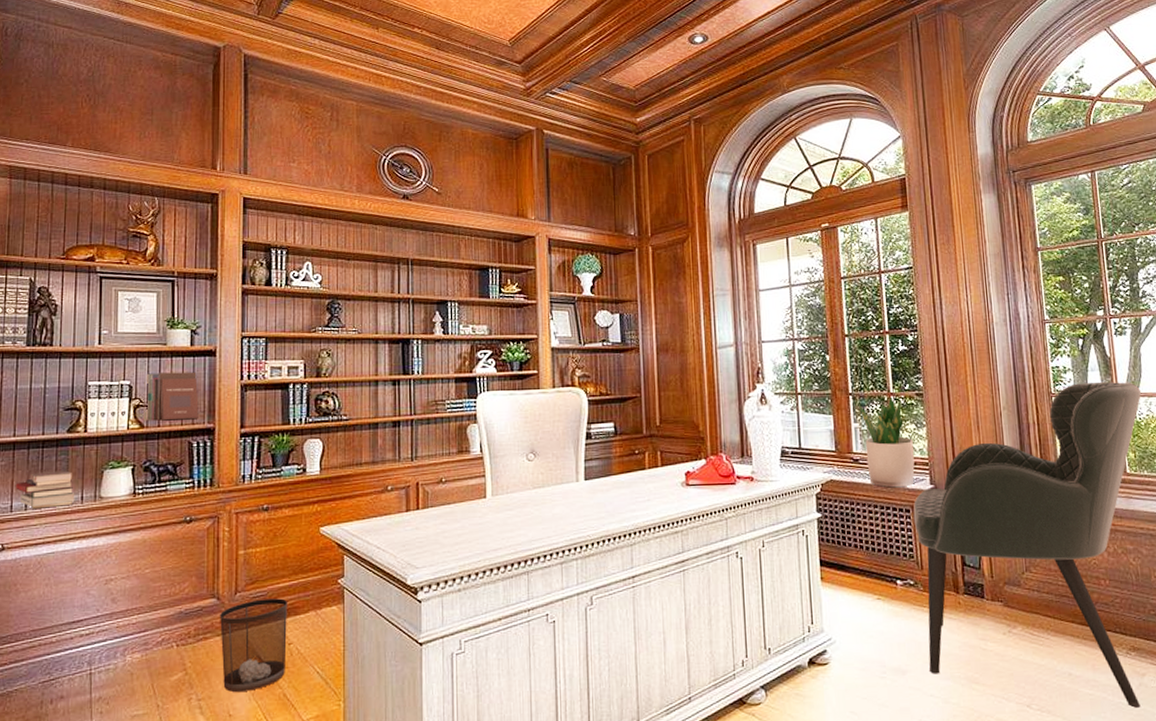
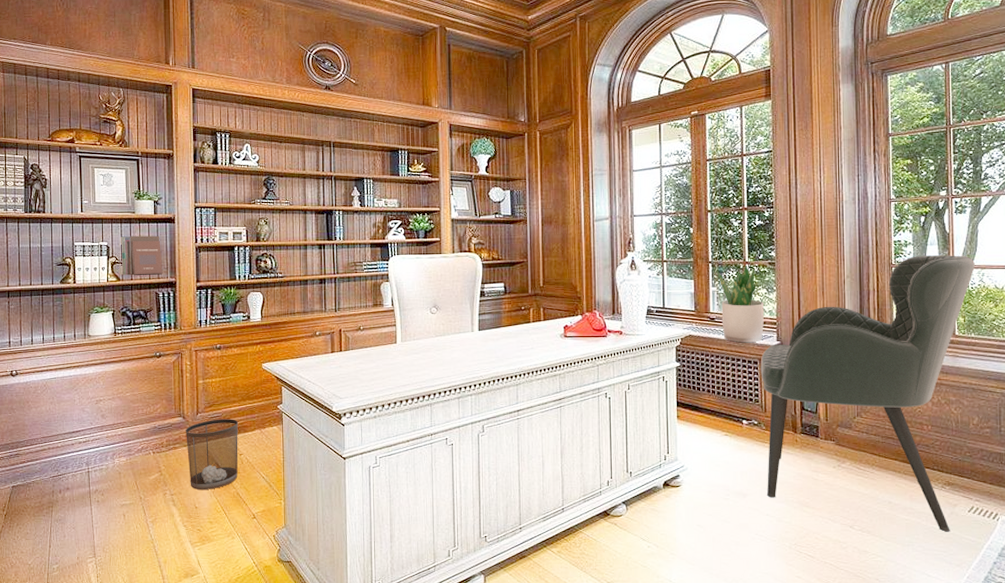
books: present [16,470,75,509] -> none [23,313,69,343]

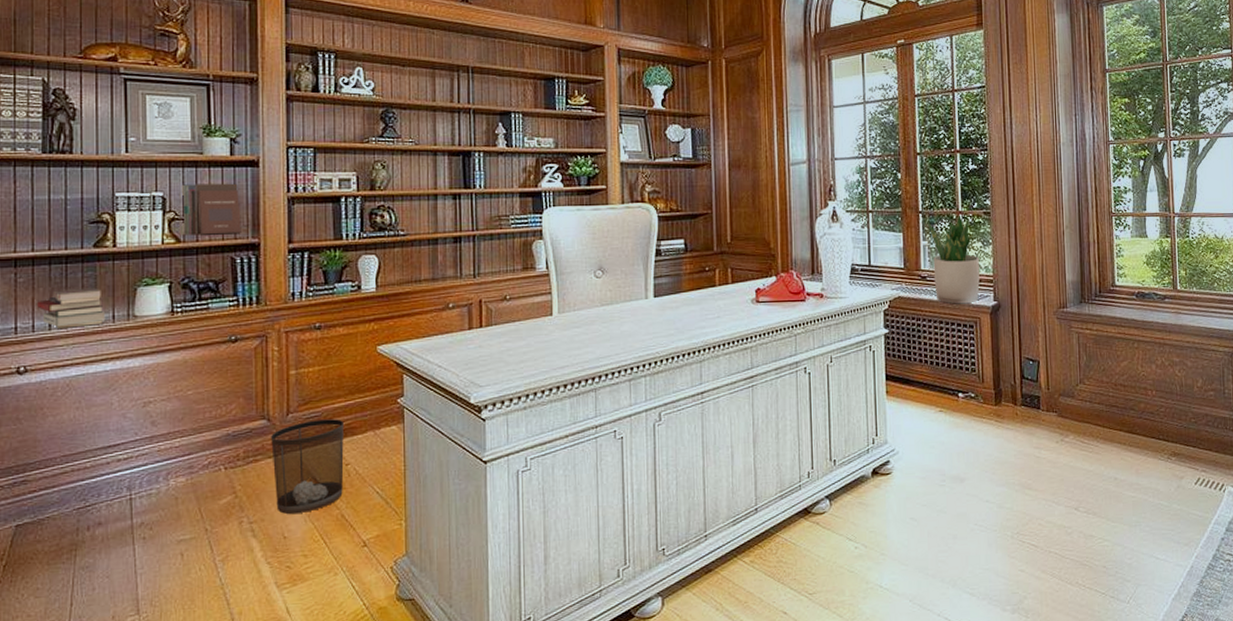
books: none [23,313,69,343] -> present [37,287,106,329]
armchair: present [760,255,975,532] -> none [976,202,1195,508]

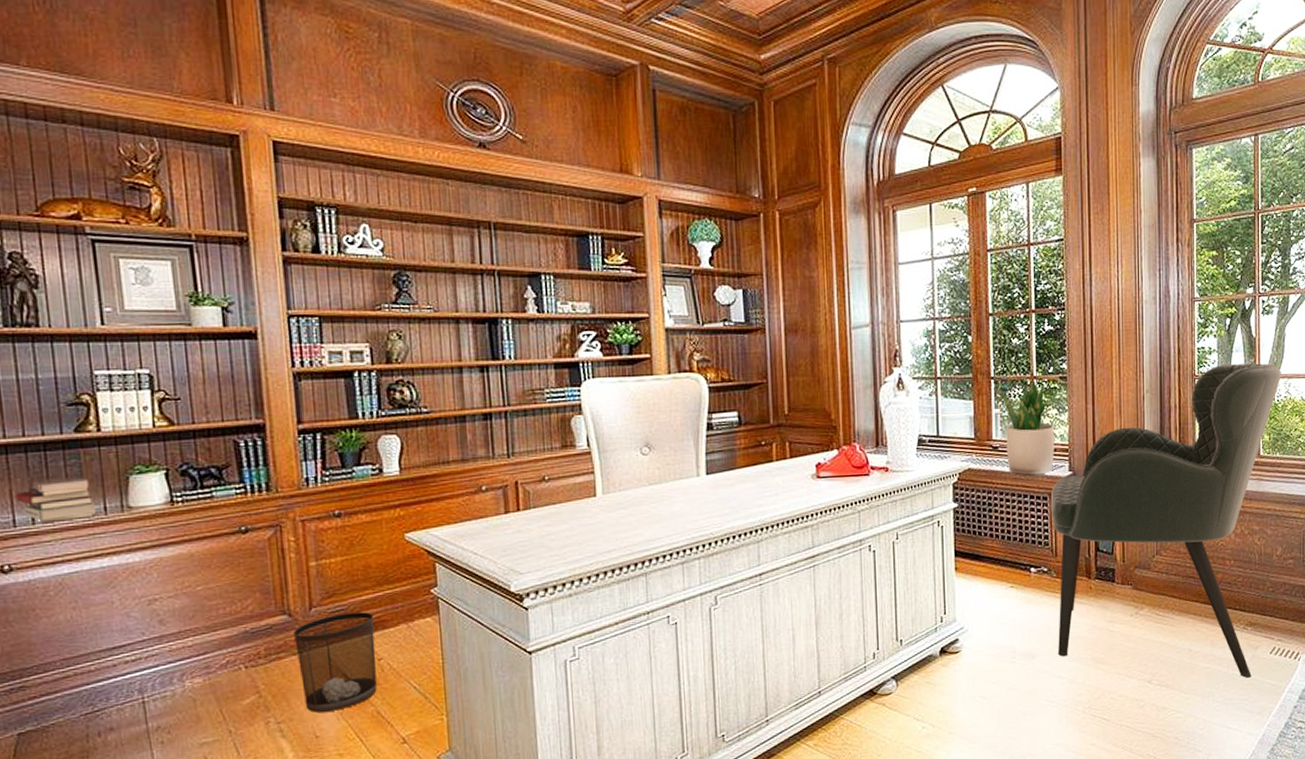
books: present [179,183,241,237] -> none [168,358,243,418]
armchair: none [976,202,1195,508] -> present [1050,363,1281,678]

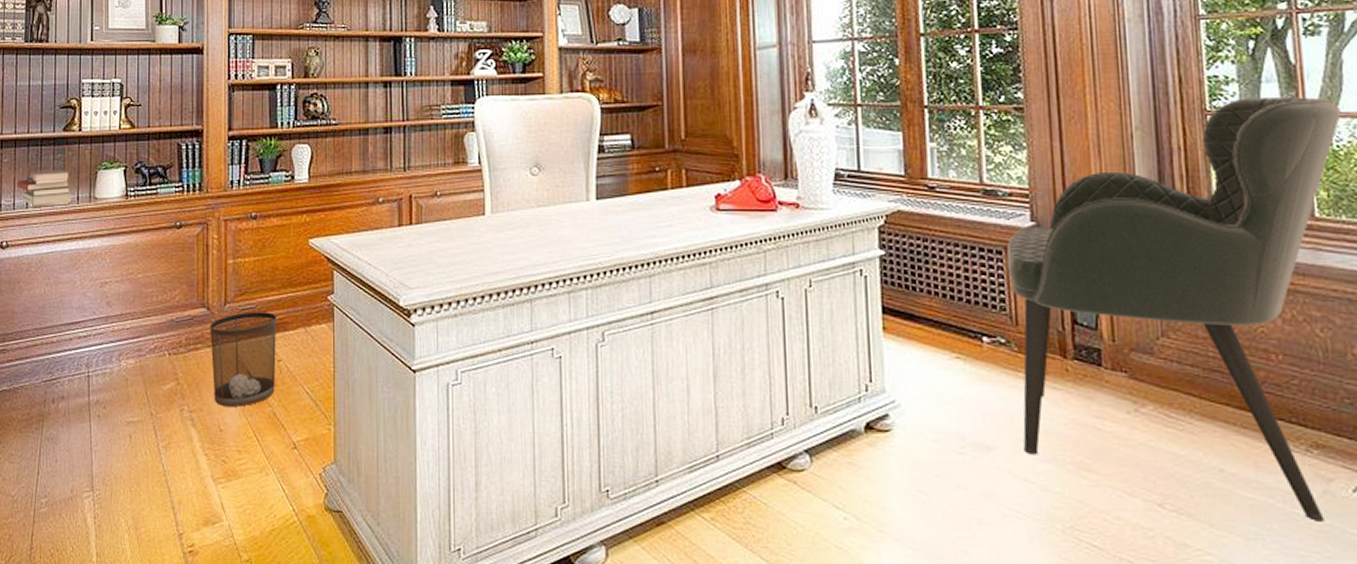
planter: present [999,380,1054,475] -> none [935,110,1010,223]

